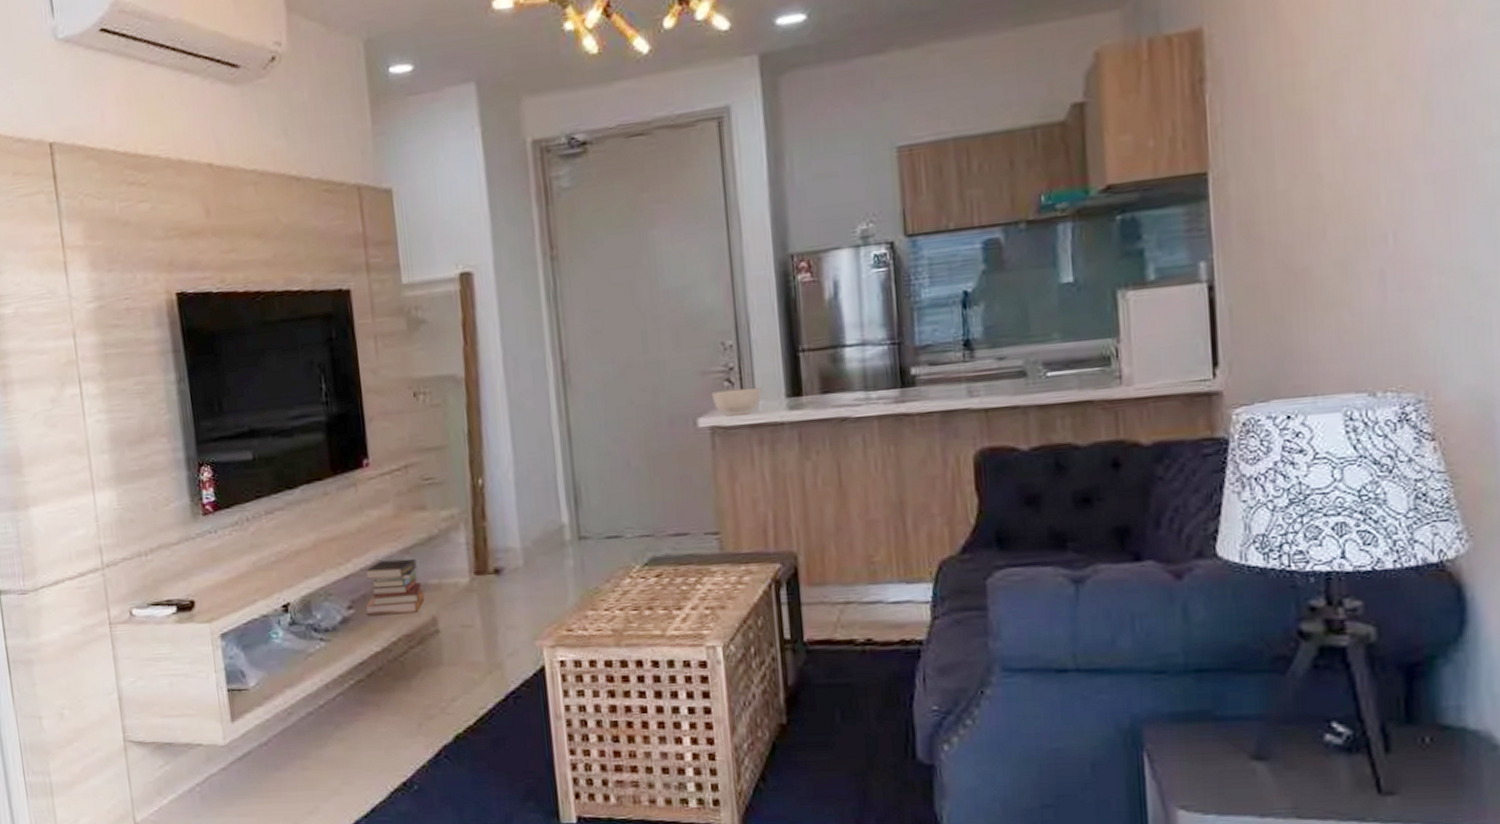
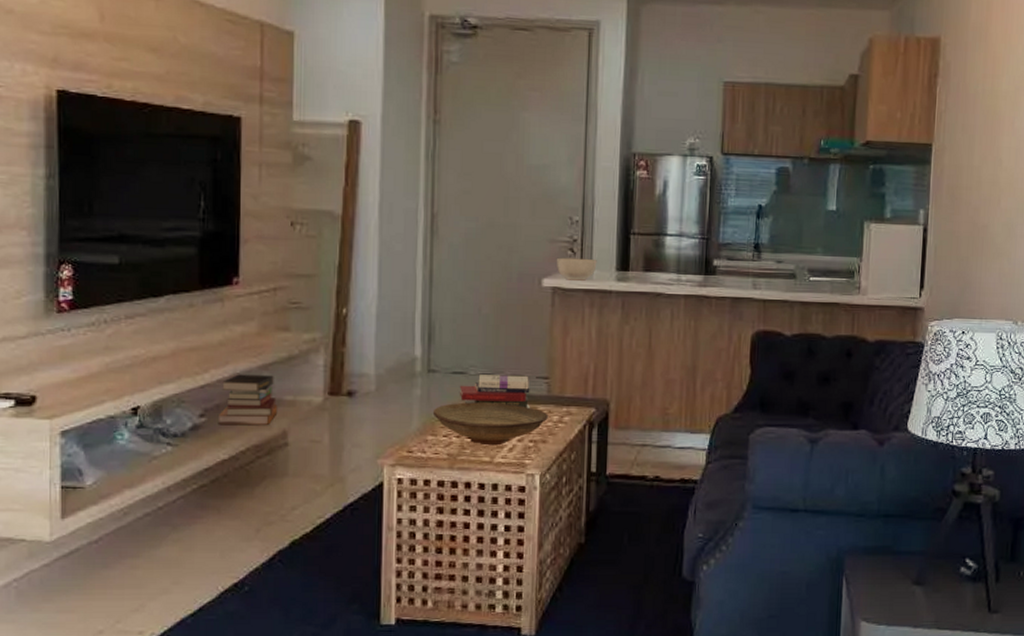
decorative bowl: none [589,566,725,617] -> present [432,402,549,446]
books: none [615,532,702,571] -> present [459,375,531,408]

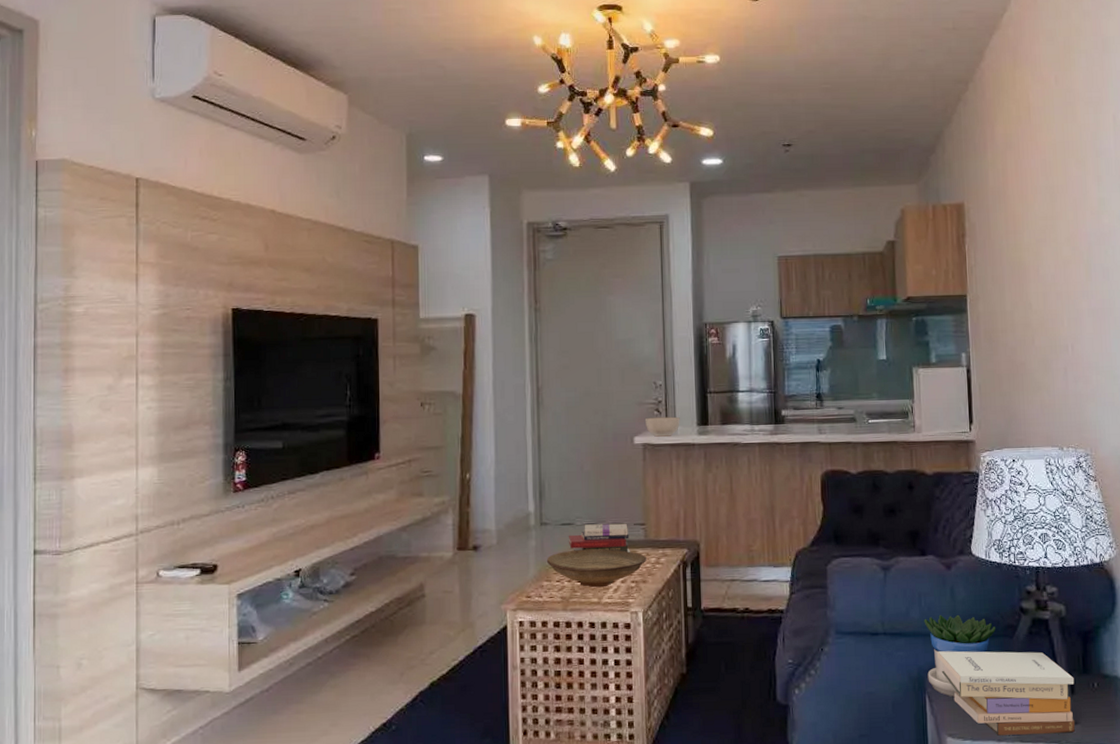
books: present [217,374,278,425] -> none [365,535,415,581]
flowerpot: none [847,494,925,580] -> present [924,614,996,697]
books: none [859,532,1000,622] -> present [937,651,1076,736]

